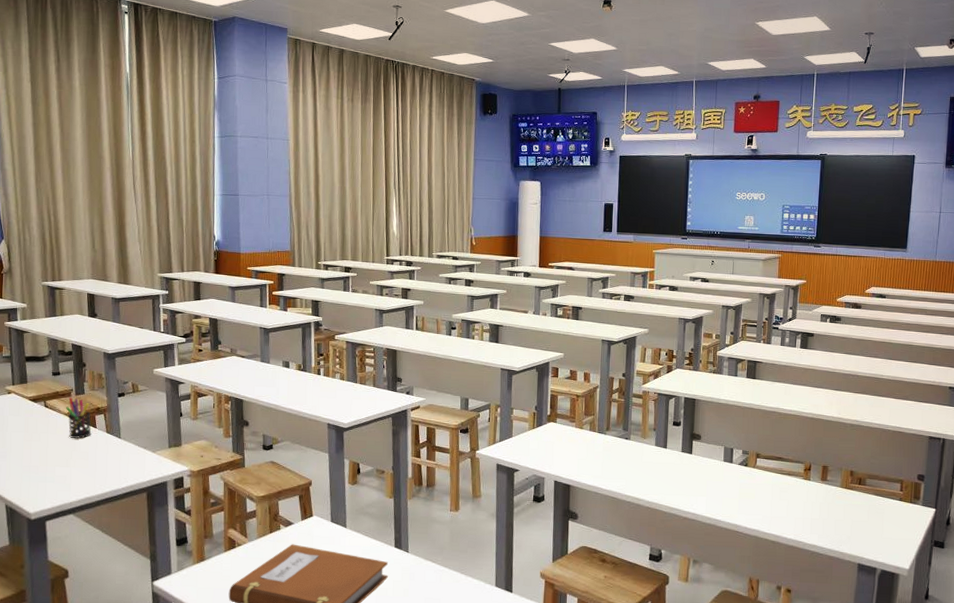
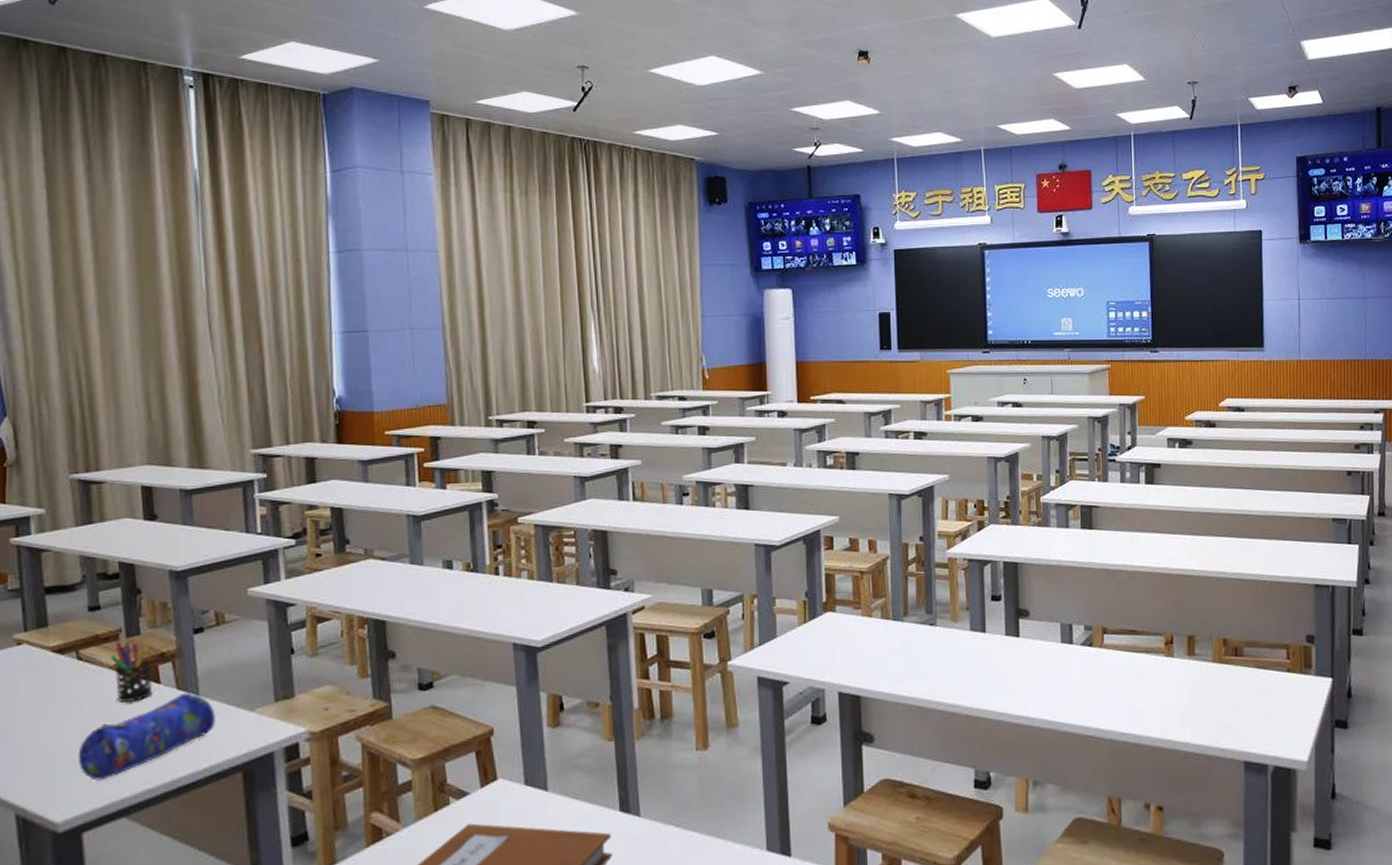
pencil case: none [44,436,131,488] -> present [78,692,215,781]

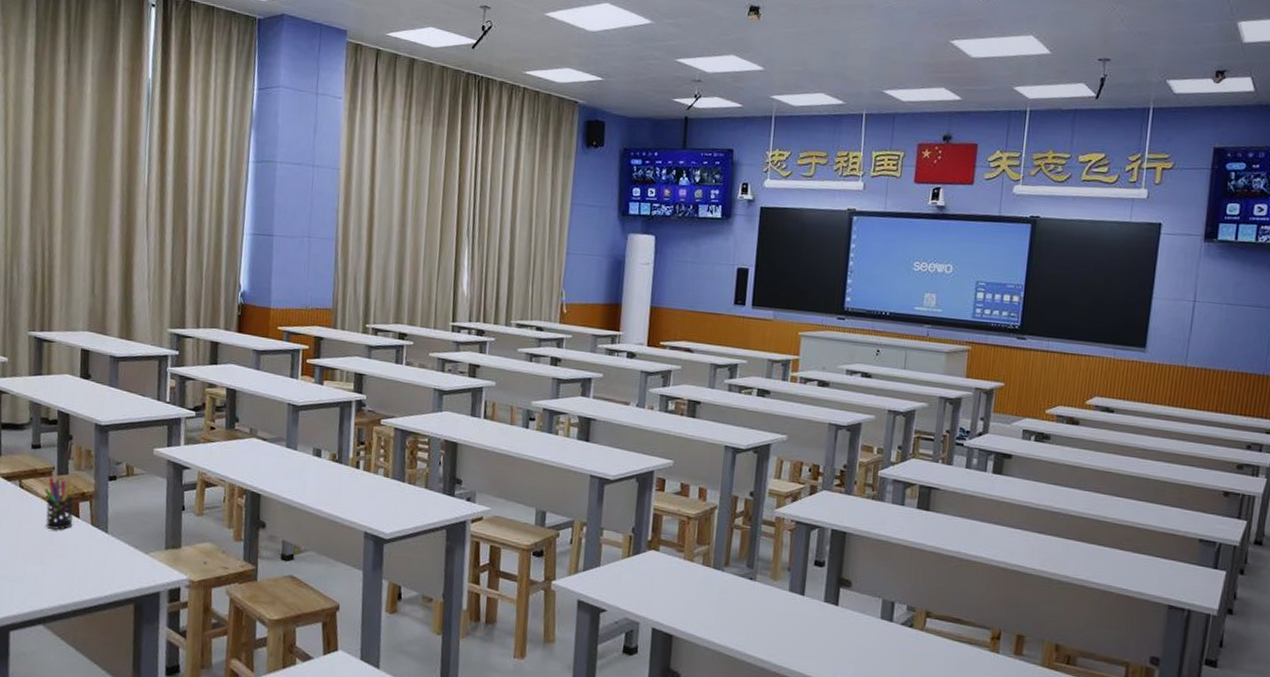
pencil case: present [78,692,215,781] -> none [12,529,118,591]

